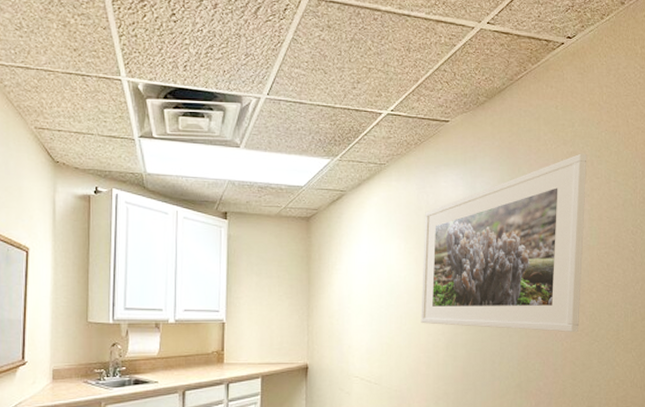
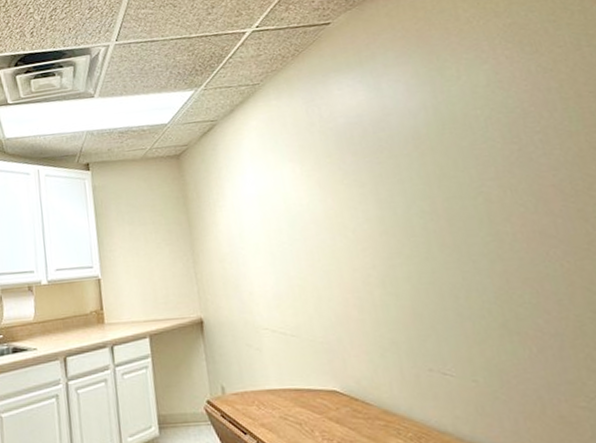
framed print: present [421,153,587,333] -> none [320,21,585,258]

